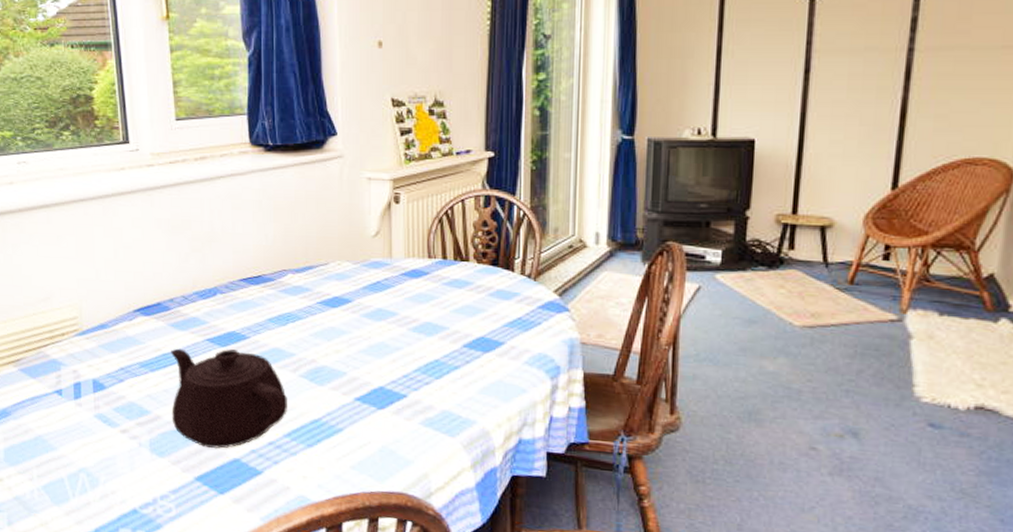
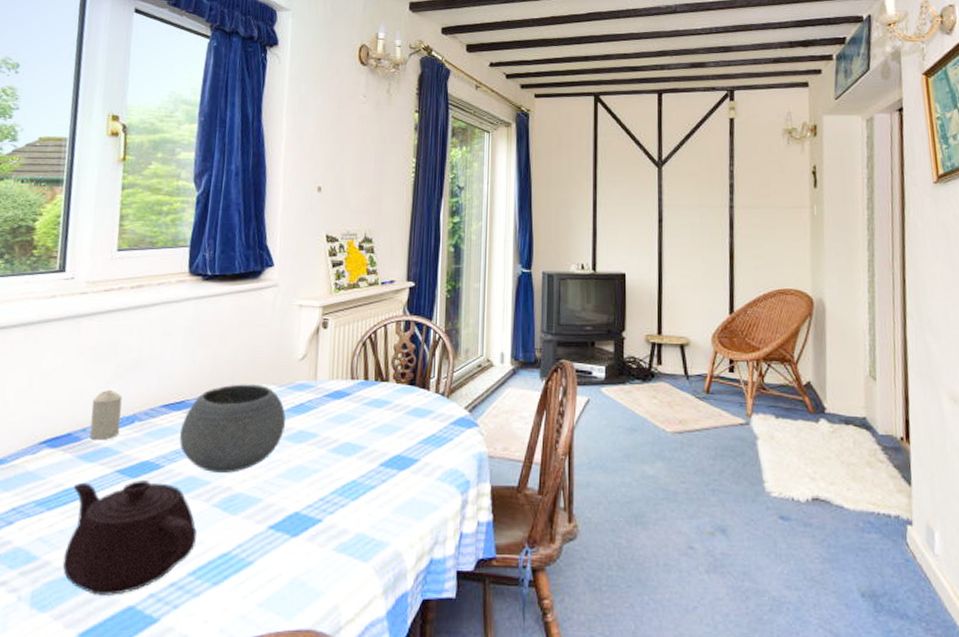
candle: none [175,263,204,310] -> present [89,390,123,440]
bowl: none [260,260,363,347] -> present [179,384,286,474]

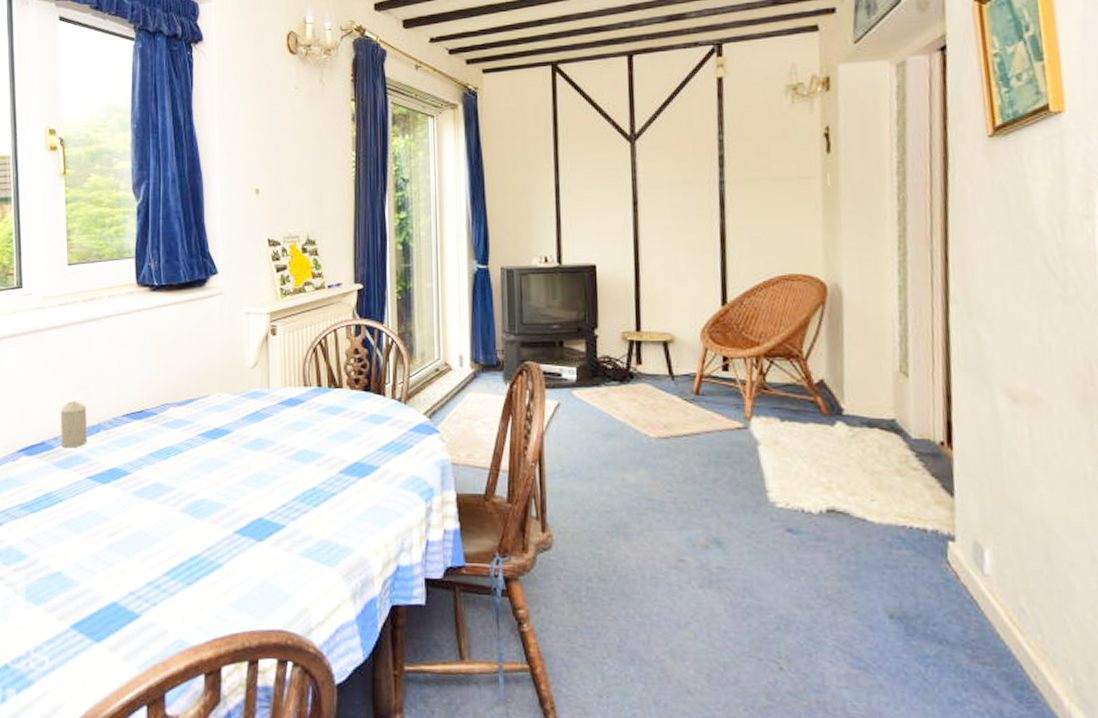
teapot: present [62,480,197,595] -> none [50,486,167,592]
bowl: present [179,384,286,474] -> none [142,393,242,480]

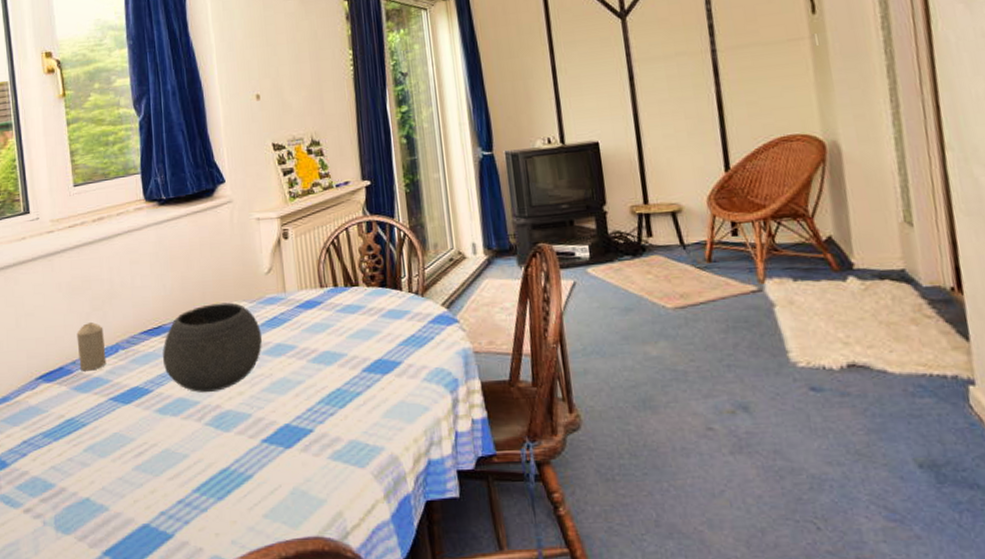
bowl: none [142,393,242,480] -> present [162,302,262,393]

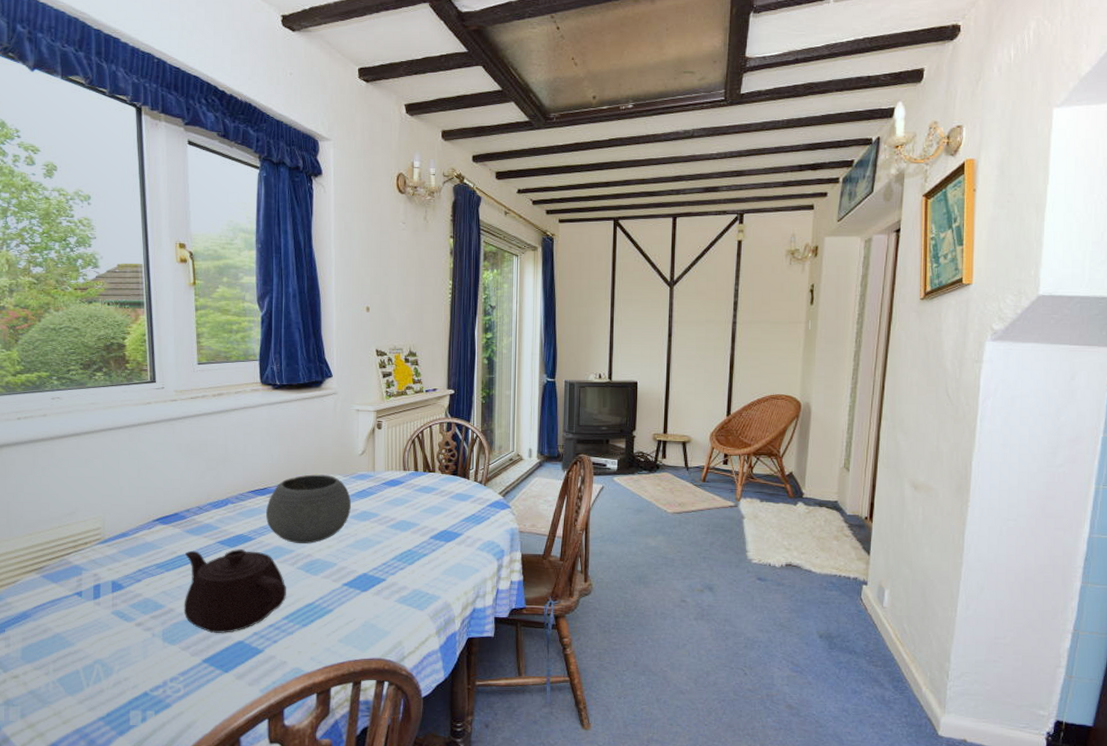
teapot: none [74,406,195,516] -> present [183,549,286,633]
candle: present [76,322,107,371] -> none [192,479,217,518]

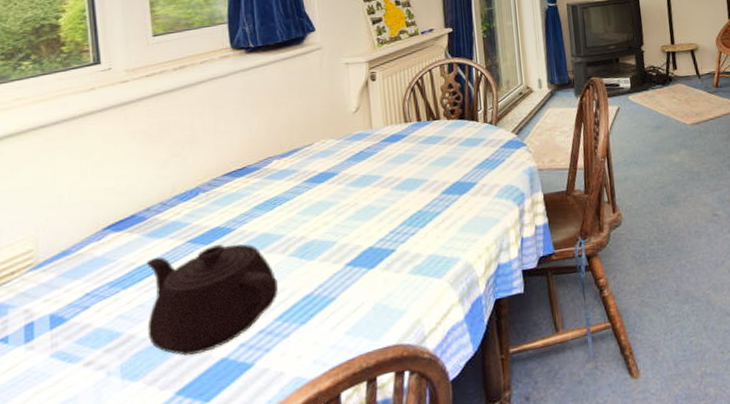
bowl: present [265,474,351,544] -> none [246,140,348,227]

